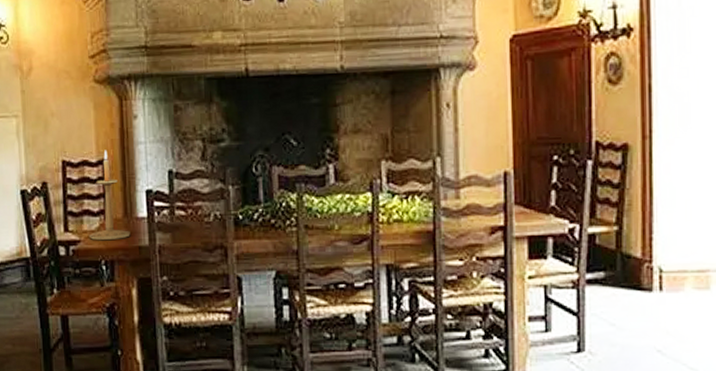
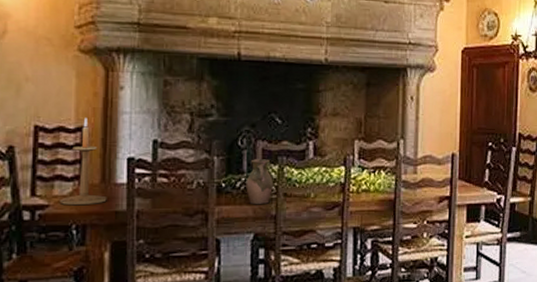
pitcher: none [263,187,293,239] -> present [246,159,273,205]

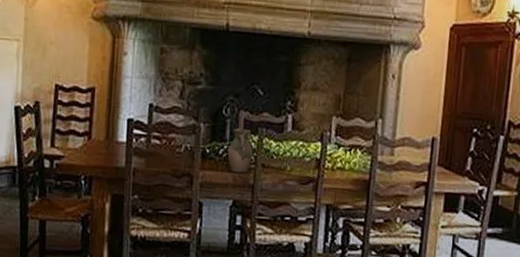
candlestick: present [59,117,107,206] -> none [72,79,110,159]

